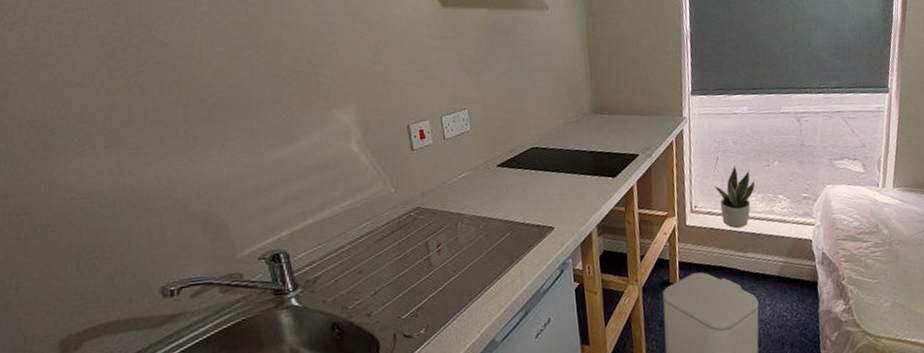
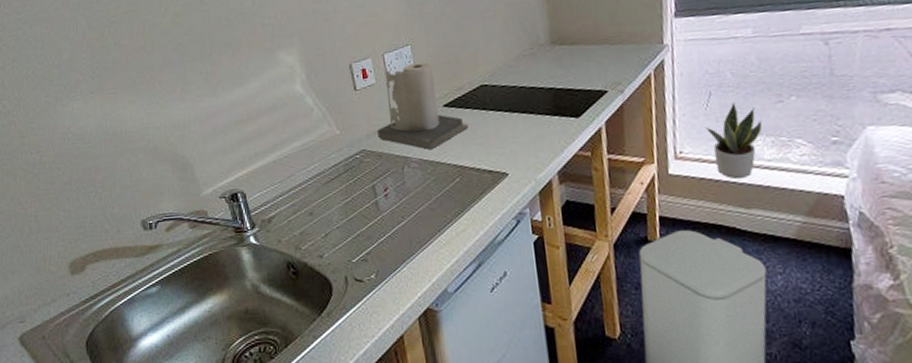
paper towel roll: none [433,125,520,207] -> present [377,62,469,150]

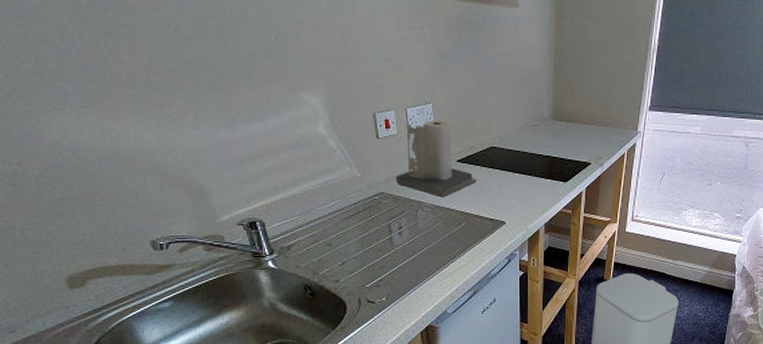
potted plant: present [704,102,763,180] -> none [656,182,695,239]

